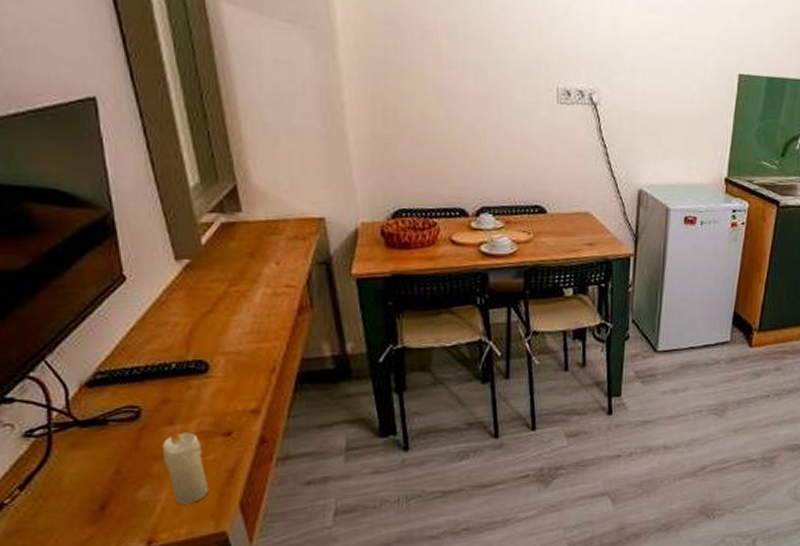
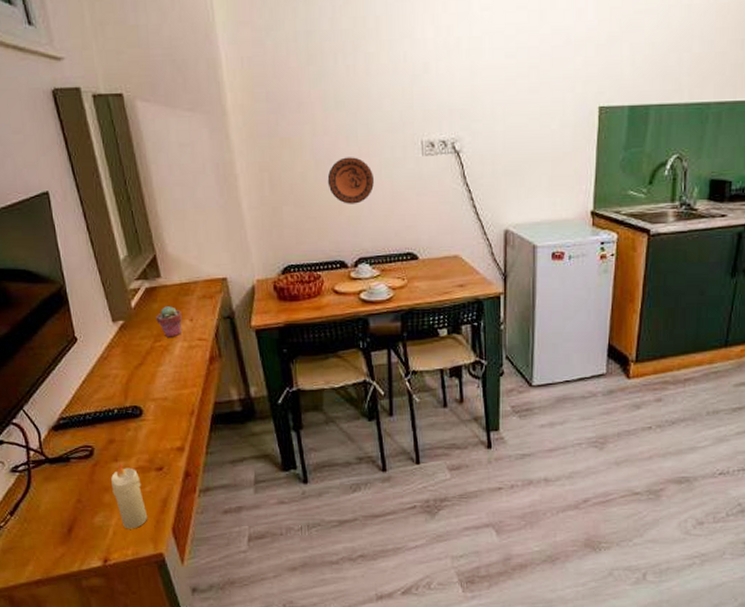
potted succulent: none [233,246,267,282] -> present [156,306,183,337]
decorative plate: none [450,96,503,148] -> present [327,157,374,204]

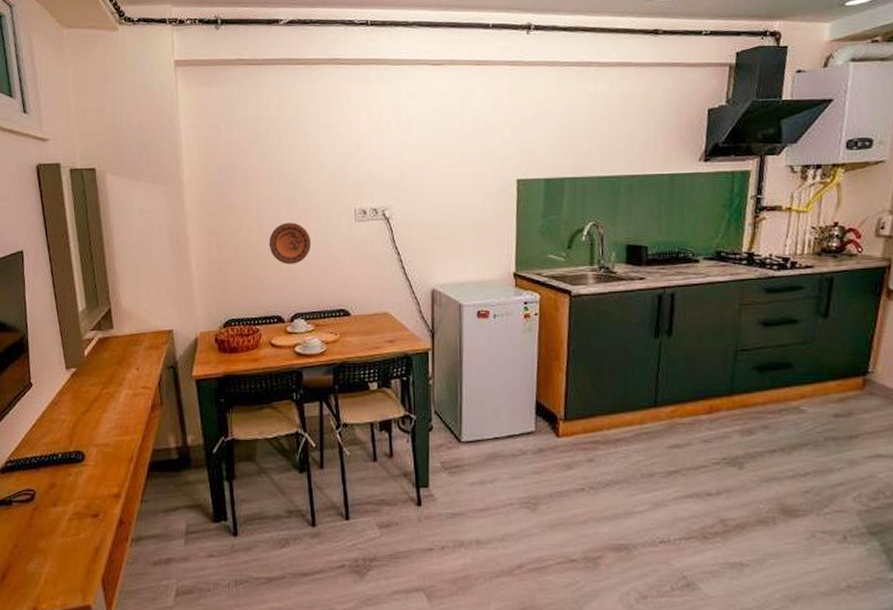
candle: present [111,464,148,529] -> none [48,509,80,578]
potted succulent: present [156,306,183,337] -> none [106,356,130,385]

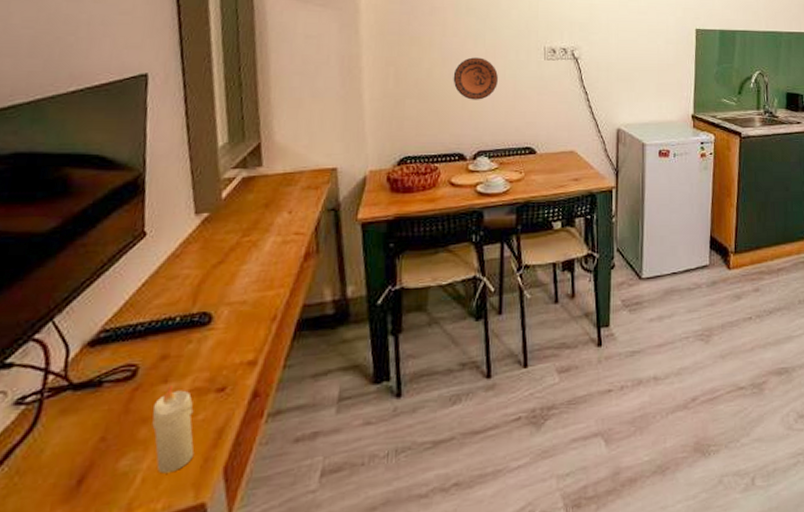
candle: none [48,509,80,578] -> present [152,386,195,474]

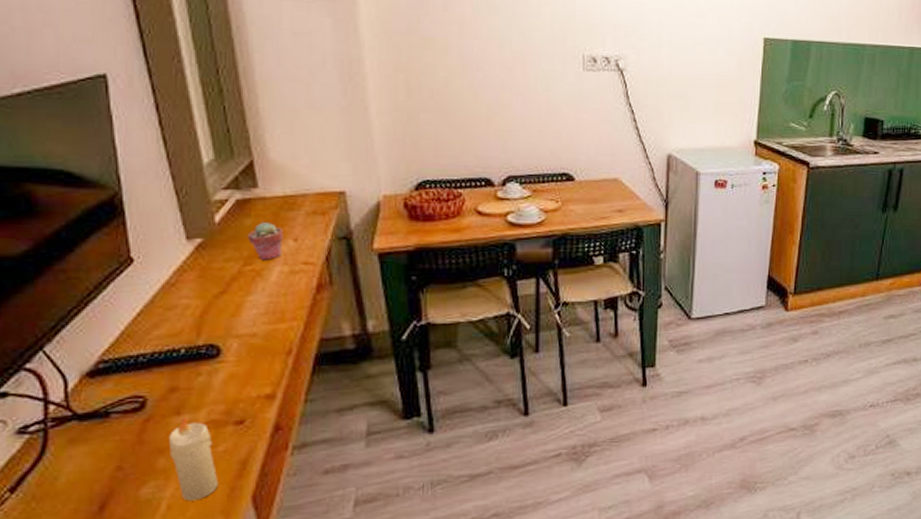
potted succulent: none [248,197,281,232] -> present [248,223,285,260]
decorative plate: present [453,57,498,100] -> none [475,65,528,117]

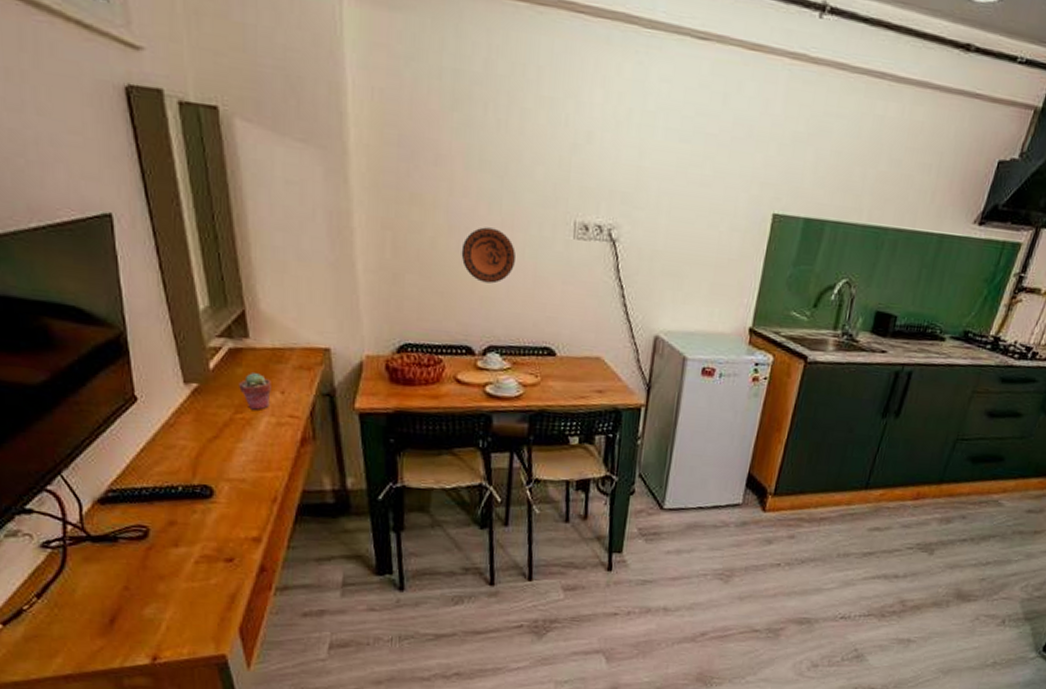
candle: present [169,418,219,501] -> none [169,550,211,626]
decorative plate: none [475,65,528,117] -> present [461,227,516,284]

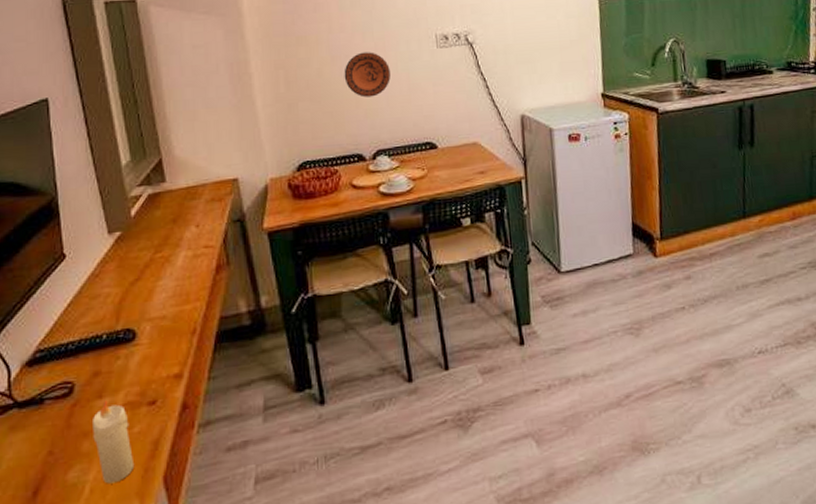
candle: none [169,550,211,626] -> present [93,401,135,484]
potted succulent: present [239,373,273,410] -> none [158,212,188,247]

